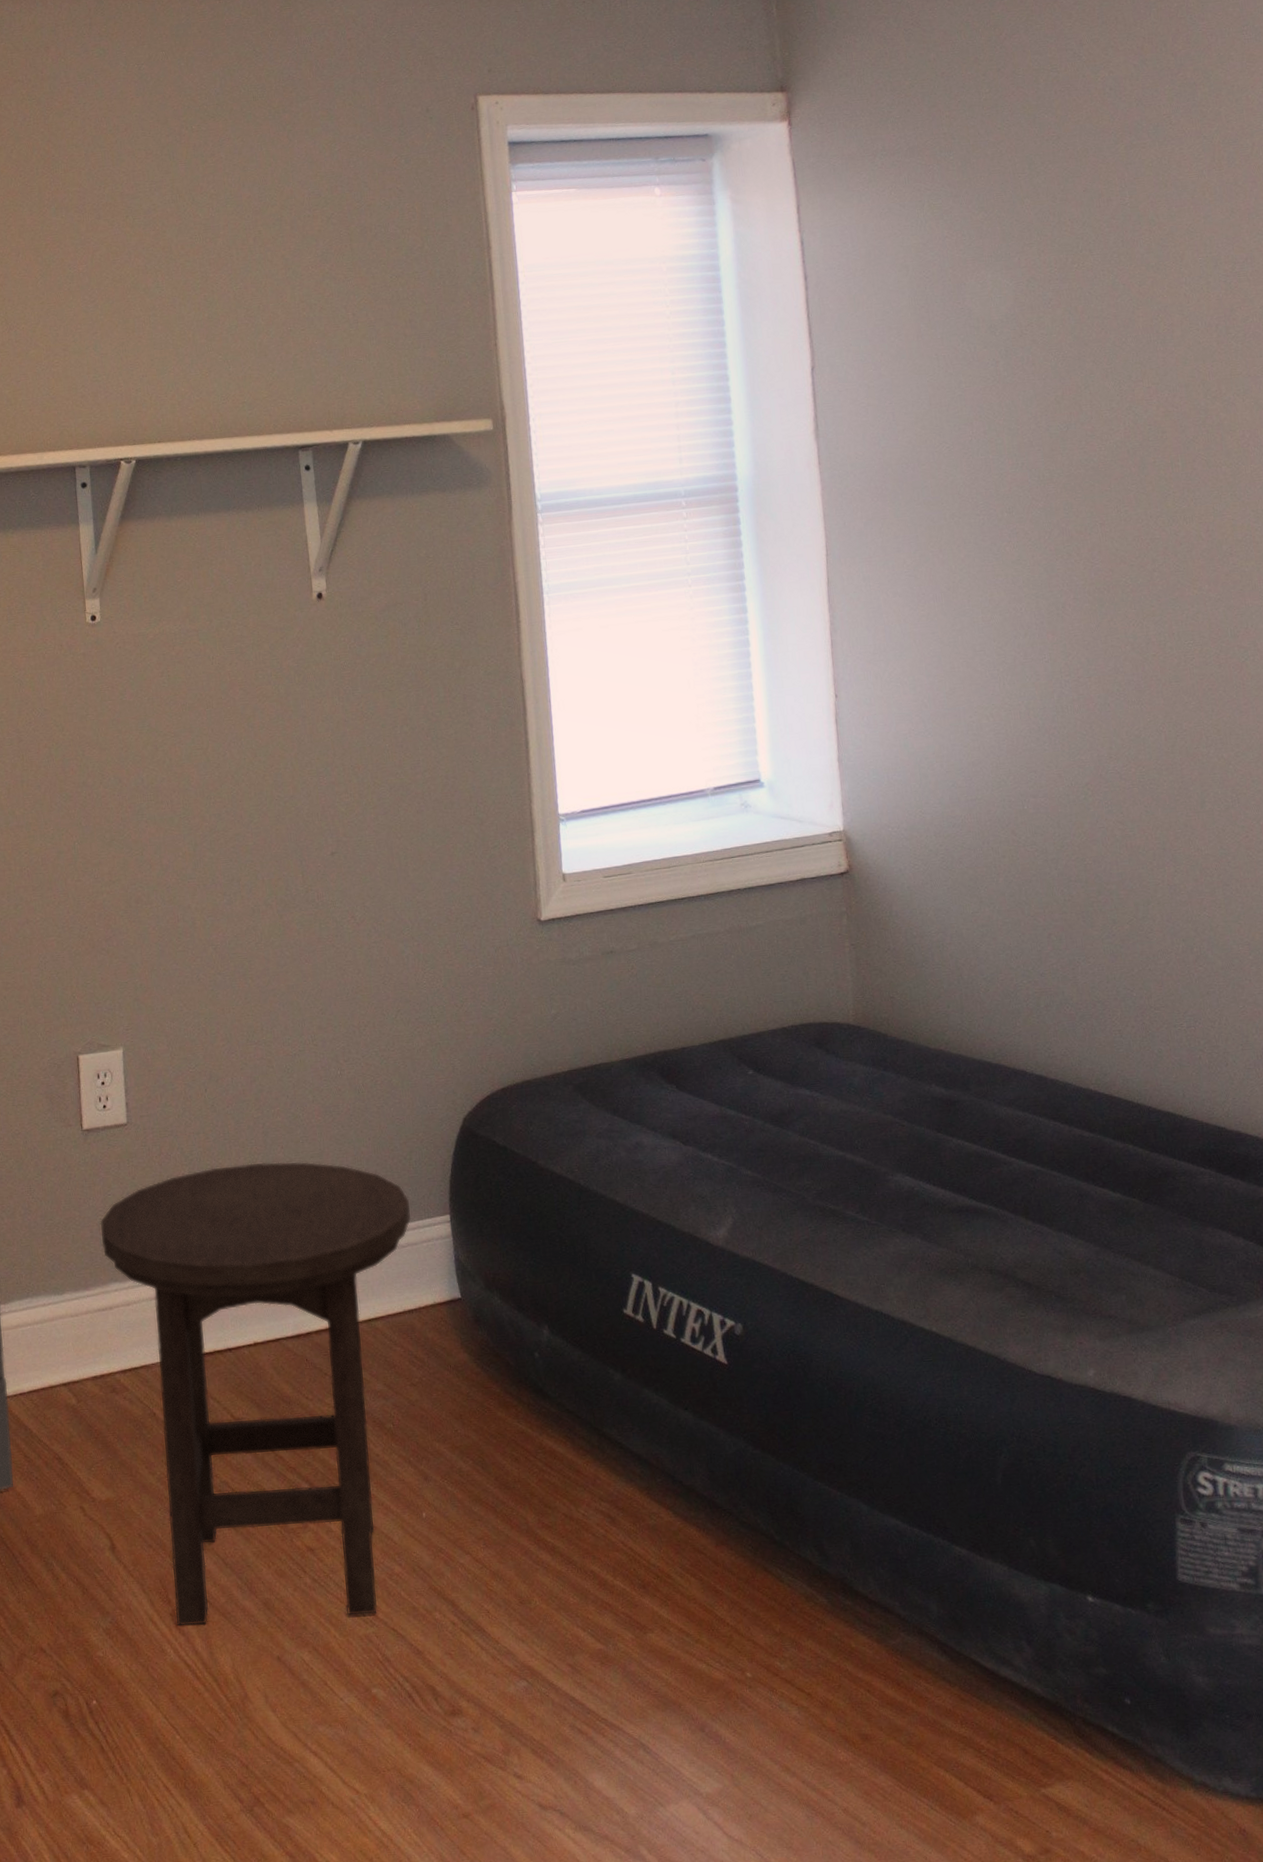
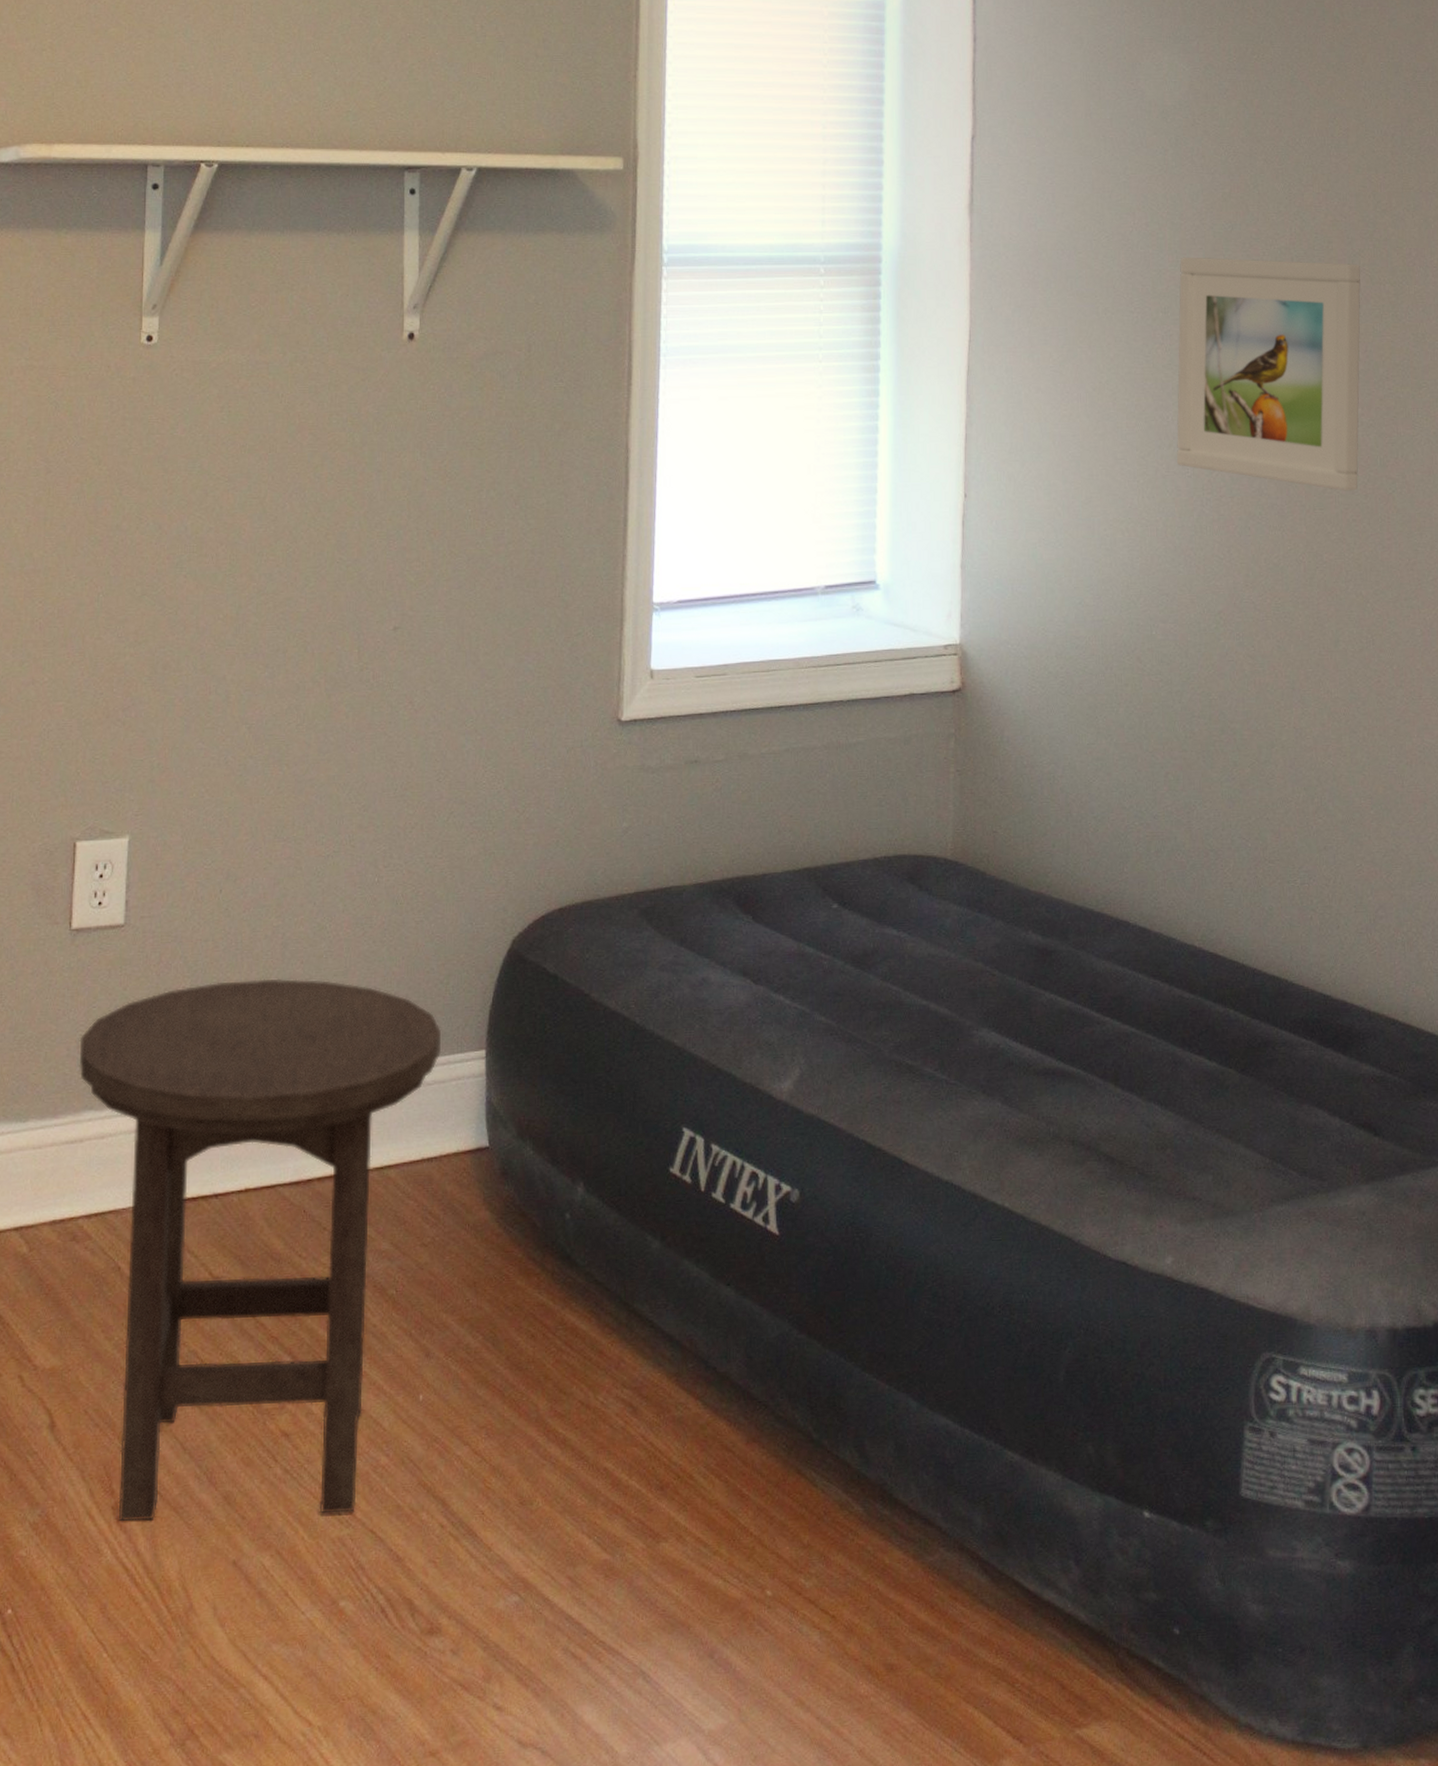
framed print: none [1020,450,1211,663] -> present [1177,257,1361,491]

